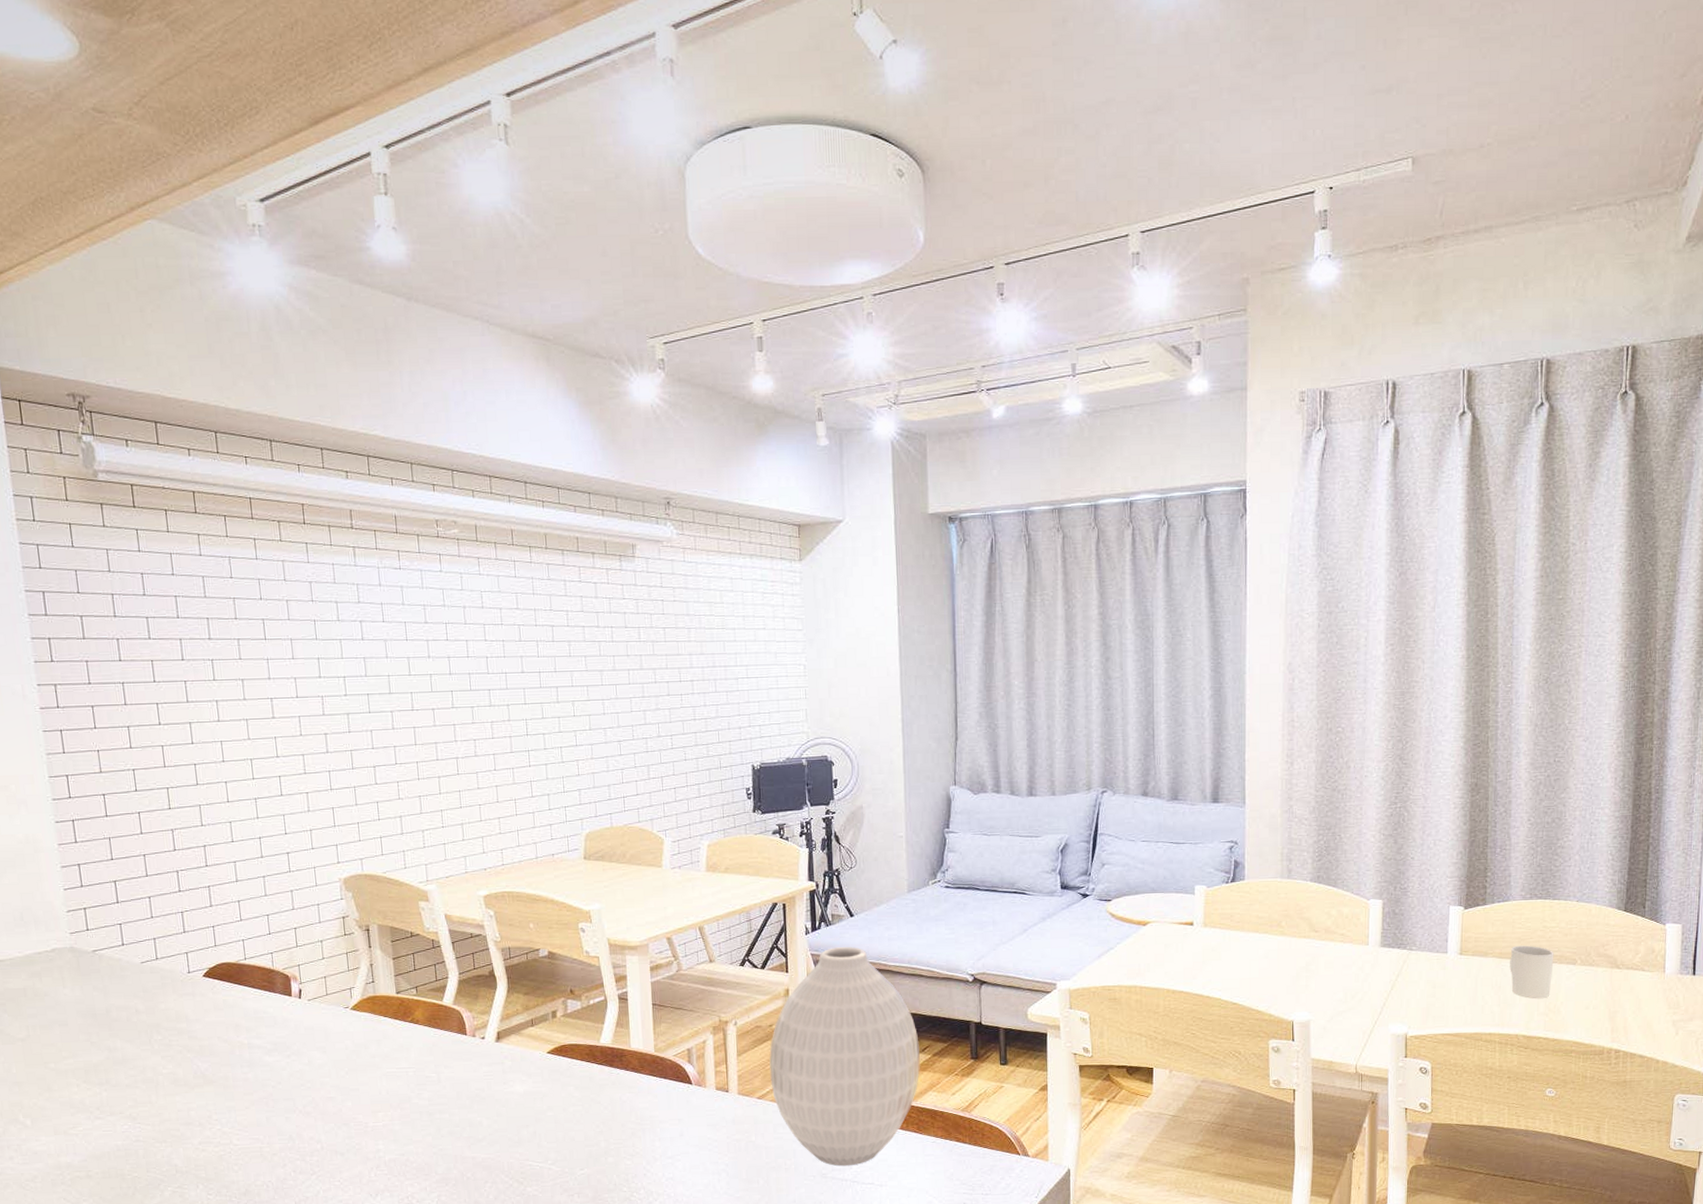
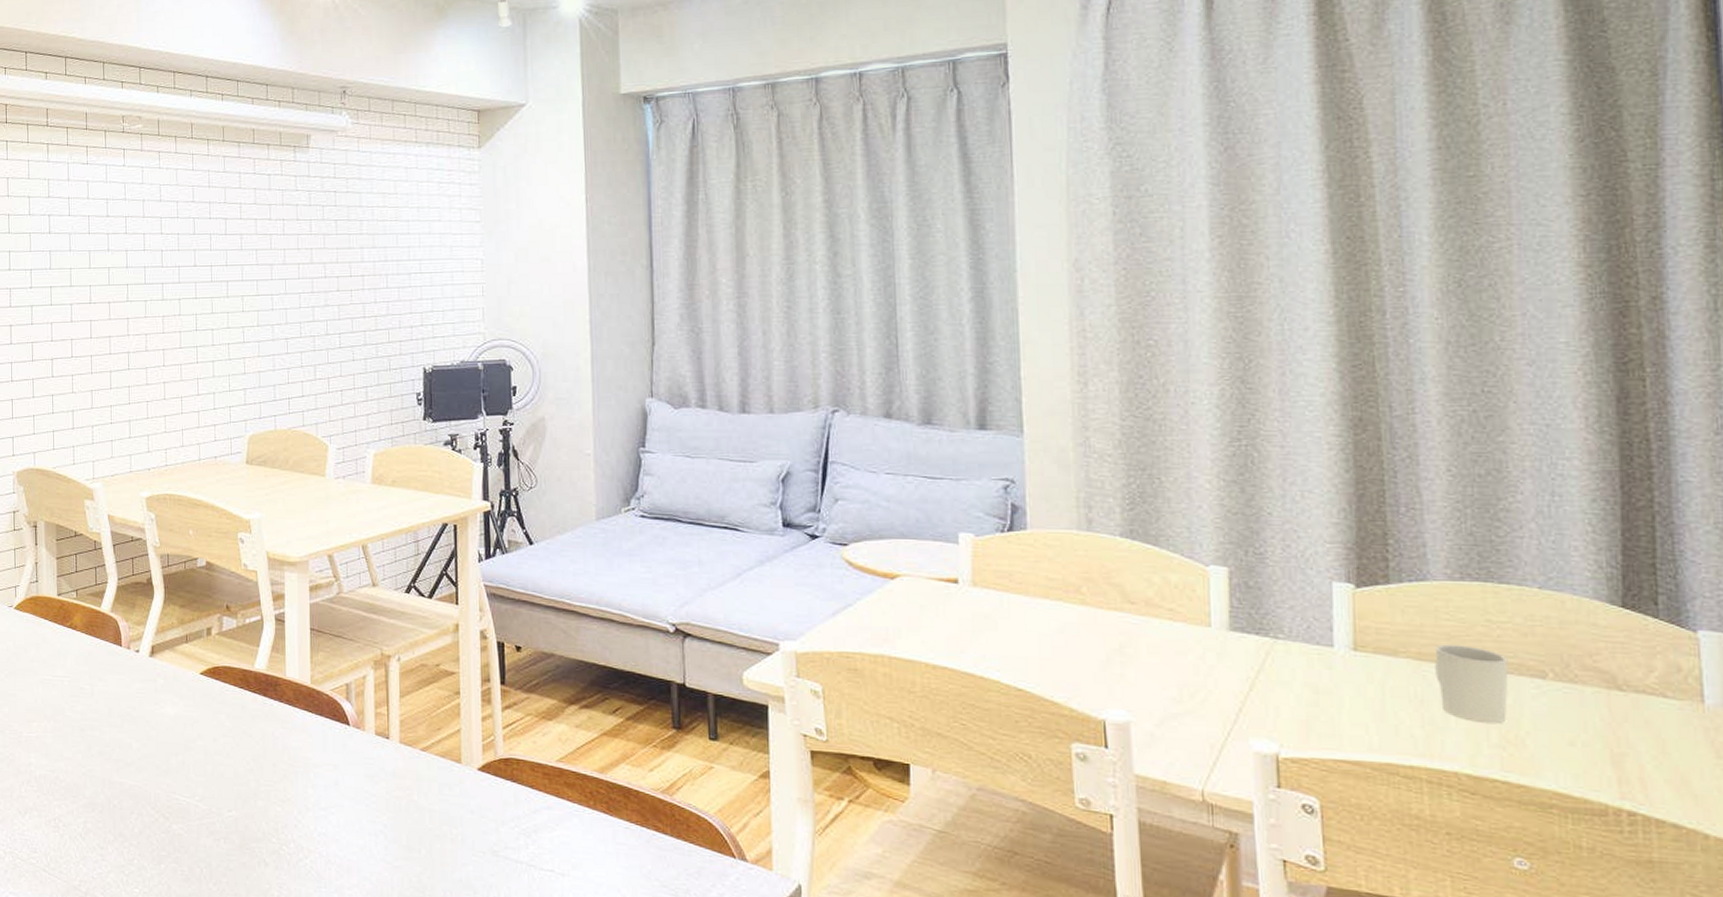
vase: present [769,947,920,1167] -> none [435,579,611,846]

